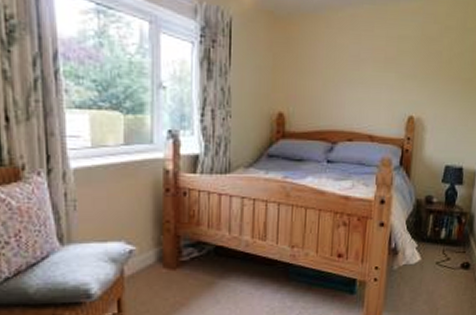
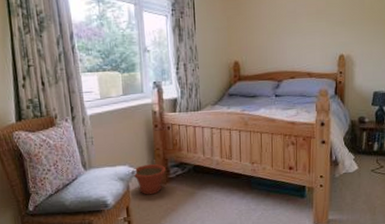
plant pot: none [130,241,176,284] -> present [133,164,166,195]

